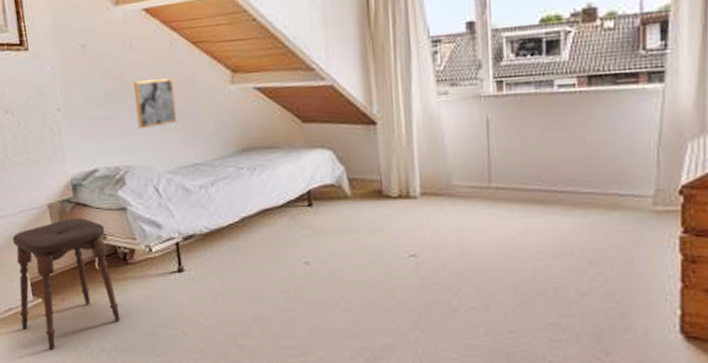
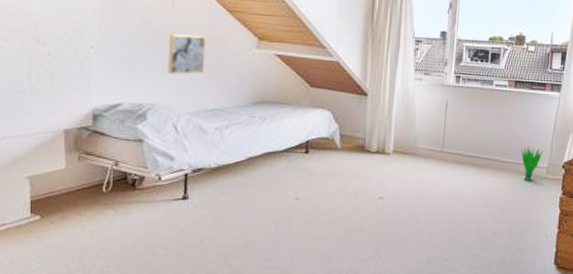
stool: present [12,217,120,350] -> none [11,144,119,265]
decorative plant: none [608,167,645,218] -> present [521,146,544,182]

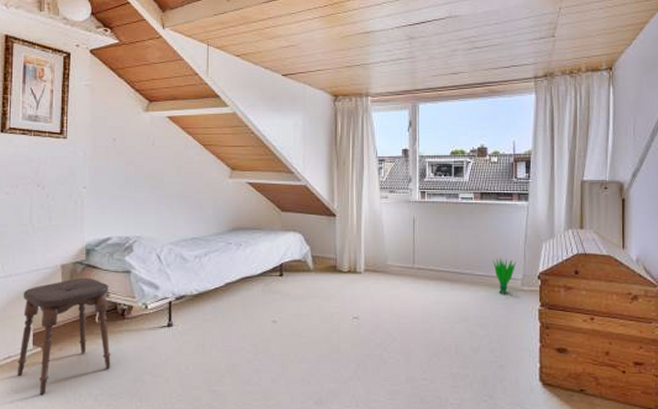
stool: none [11,144,119,265] -> present [17,277,111,395]
wall art: present [167,34,206,74] -> none [150,170,184,207]

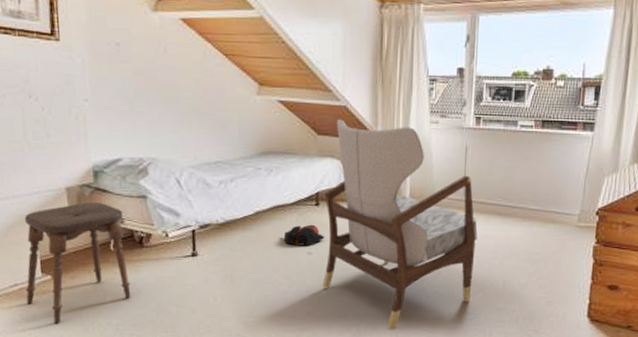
bag: none [251,294,288,315] -> present [284,224,325,246]
armchair: none [286,197,428,397] -> present [322,119,478,330]
decorative plant: present [493,258,517,294] -> none [549,192,575,230]

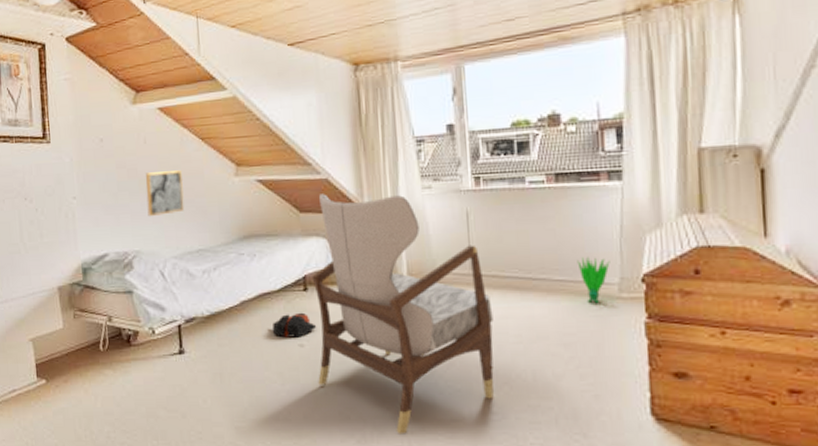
stool: present [24,201,131,324] -> none [21,300,121,432]
wall art: none [164,83,204,126] -> present [145,170,185,216]
decorative plant: none [549,192,575,230] -> present [577,257,610,304]

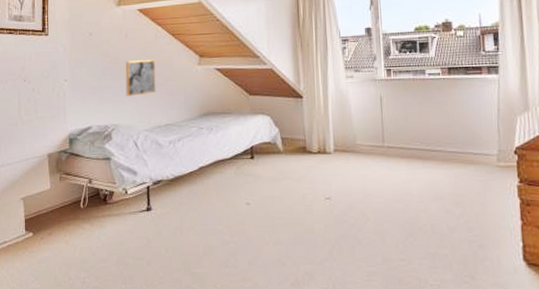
bag: present [273,312,317,338] -> none [225,176,261,197]
armchair: present [312,194,494,434] -> none [258,80,402,278]
decorative plant: present [577,257,610,304] -> none [465,134,491,171]

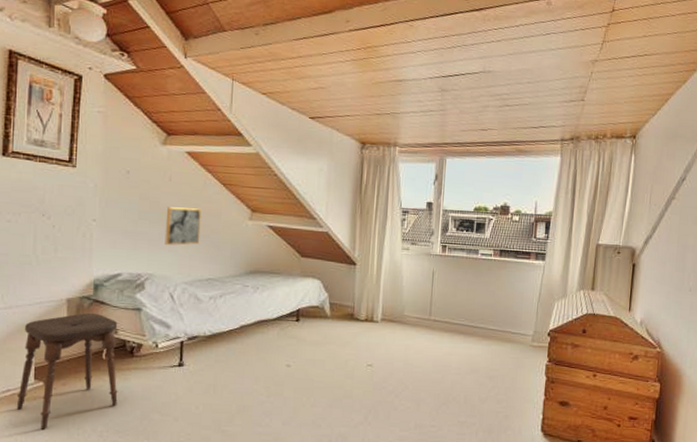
stool: none [12,165,96,278] -> present [16,312,118,430]

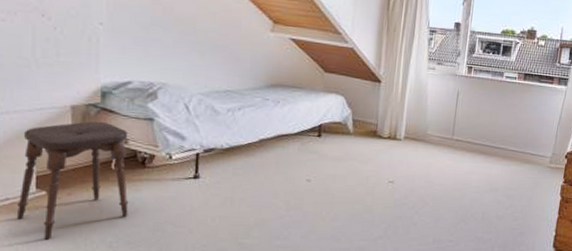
wall art: present [165,207,201,245] -> none [179,13,220,55]

